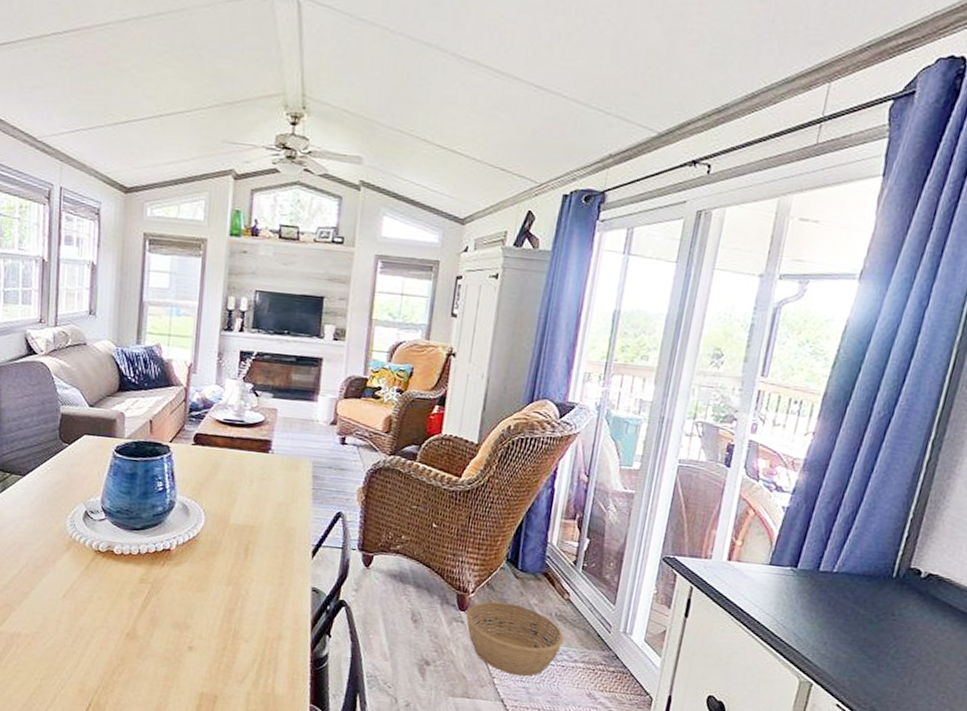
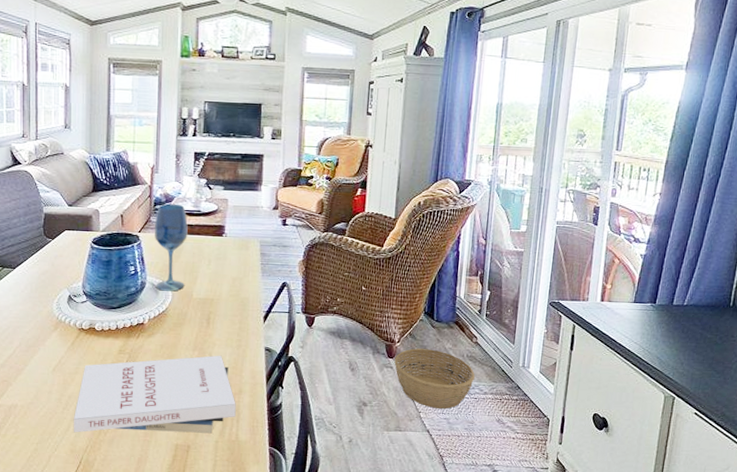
books: none [83,592,274,684] -> present [73,355,236,434]
wineglass: none [187,410,228,514] -> present [154,203,188,292]

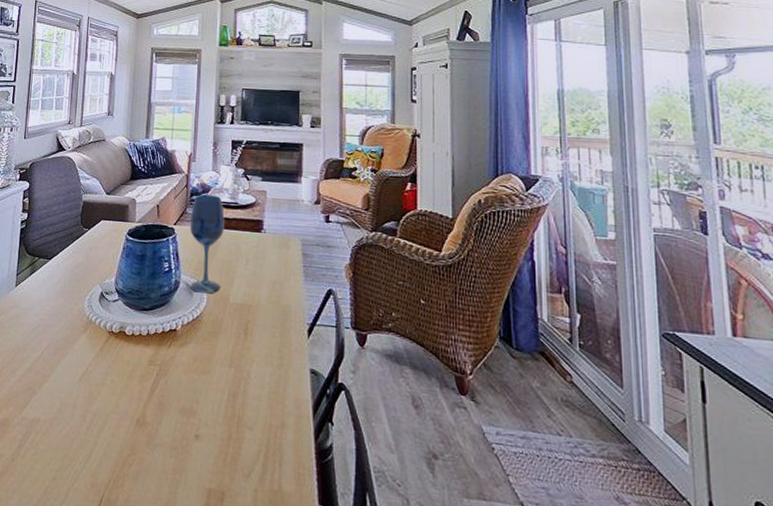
books: present [73,355,236,434] -> none [95,375,278,479]
basket: present [394,348,475,409] -> none [468,384,576,474]

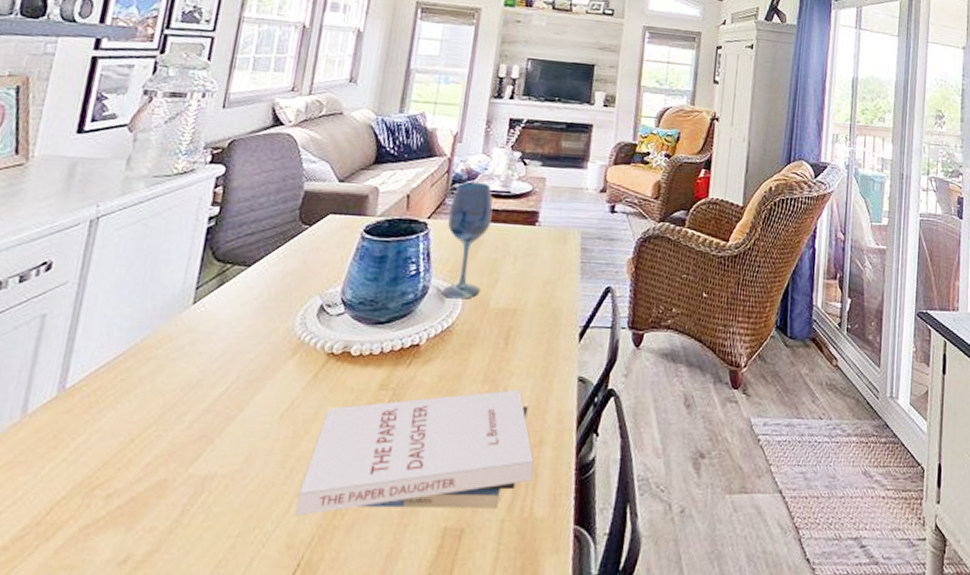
books: none [95,375,278,479] -> present [295,389,534,516]

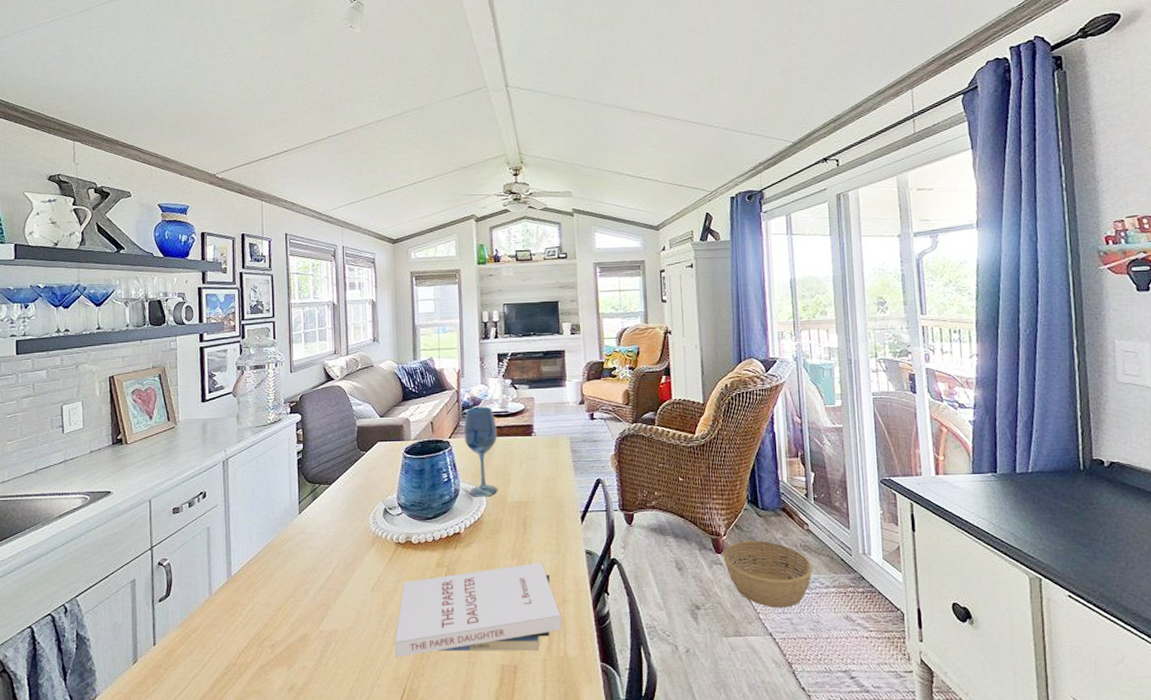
basket: none [739,375,836,458] -> present [723,541,813,607]

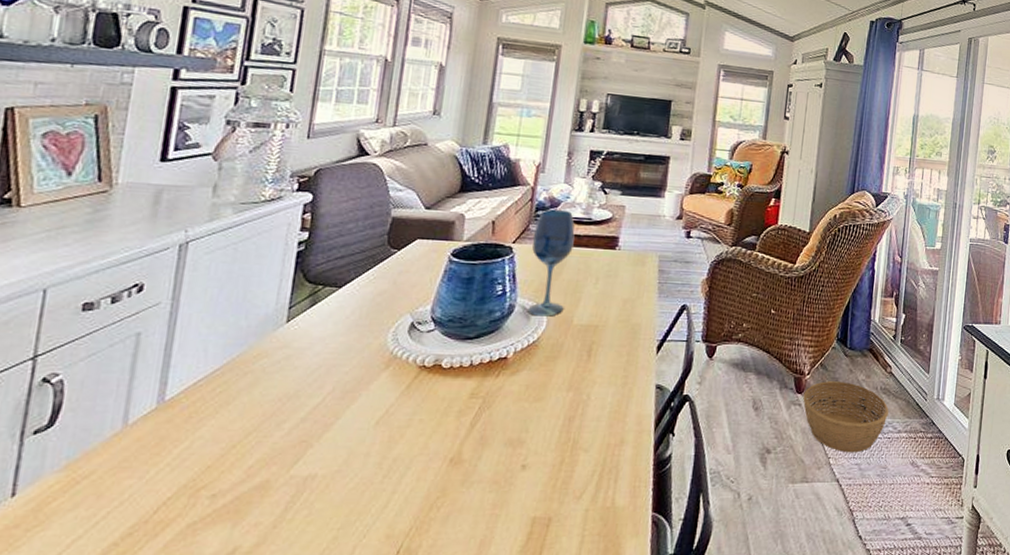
books: present [394,562,562,658] -> none [393,396,616,510]

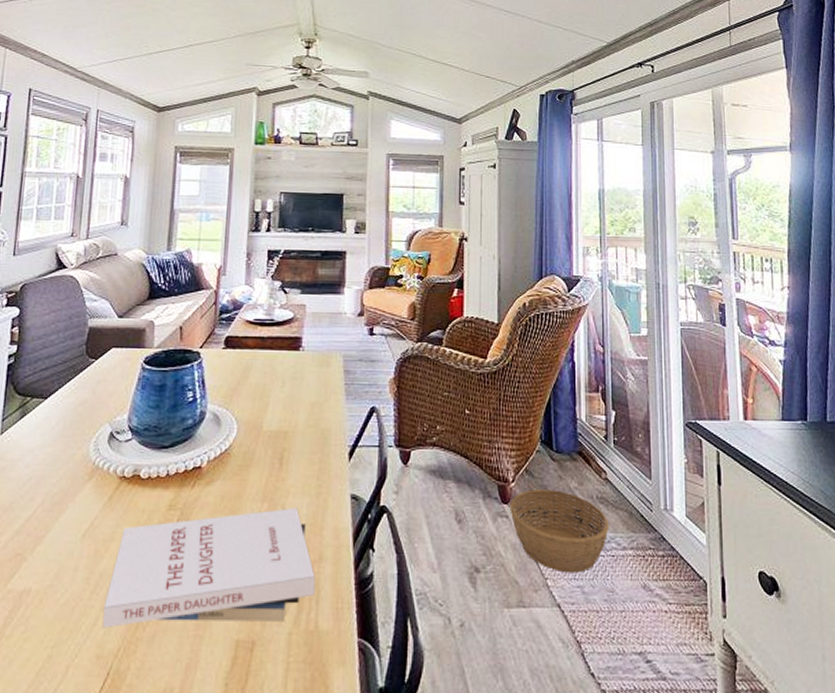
books: none [393,396,616,510] -> present [101,507,315,629]
wineglass: present [527,209,575,317] -> none [218,311,259,423]

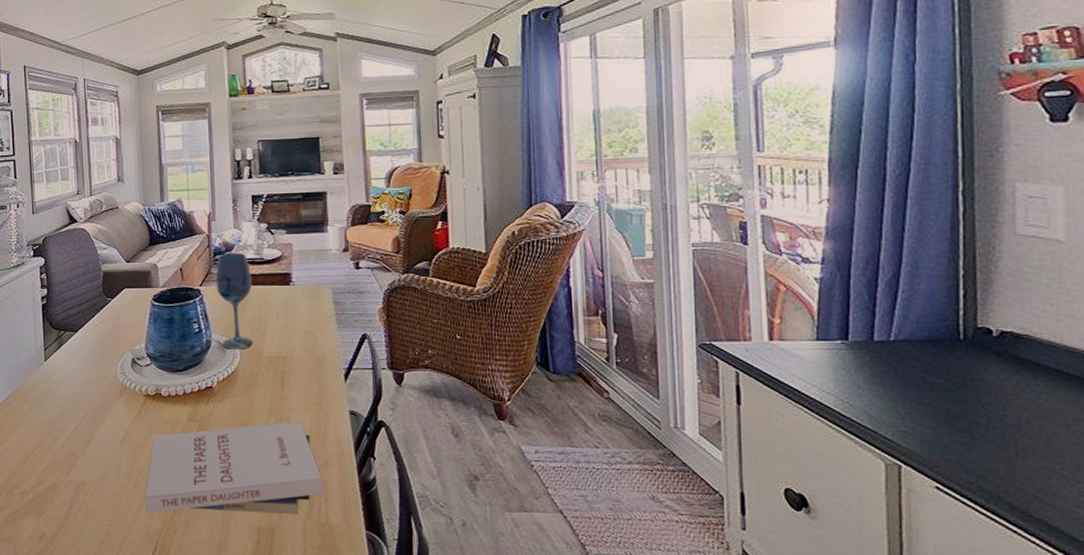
wineglass: none [218,311,259,423] -> present [215,252,253,350]
basket: present [510,489,609,572] -> none [506,407,613,483]

